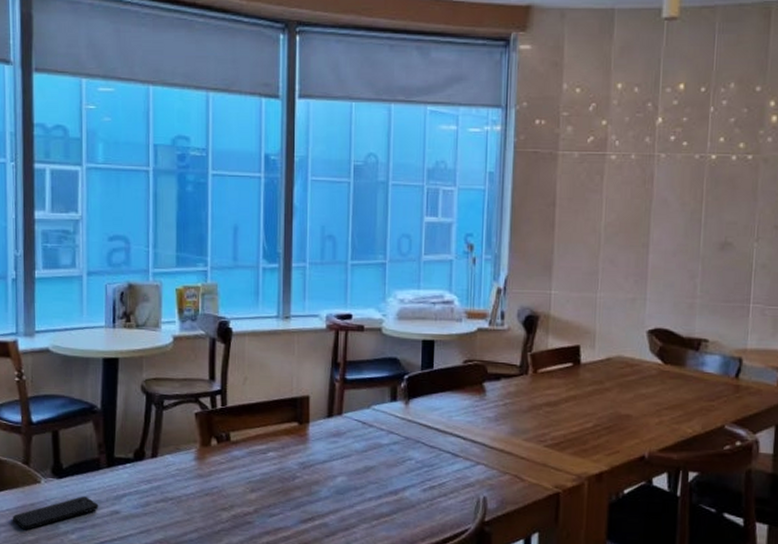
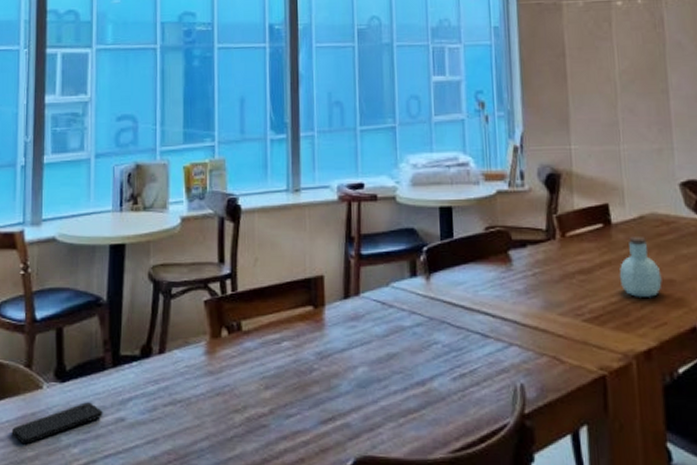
jar: none [581,376,620,429] -> present [619,237,662,297]

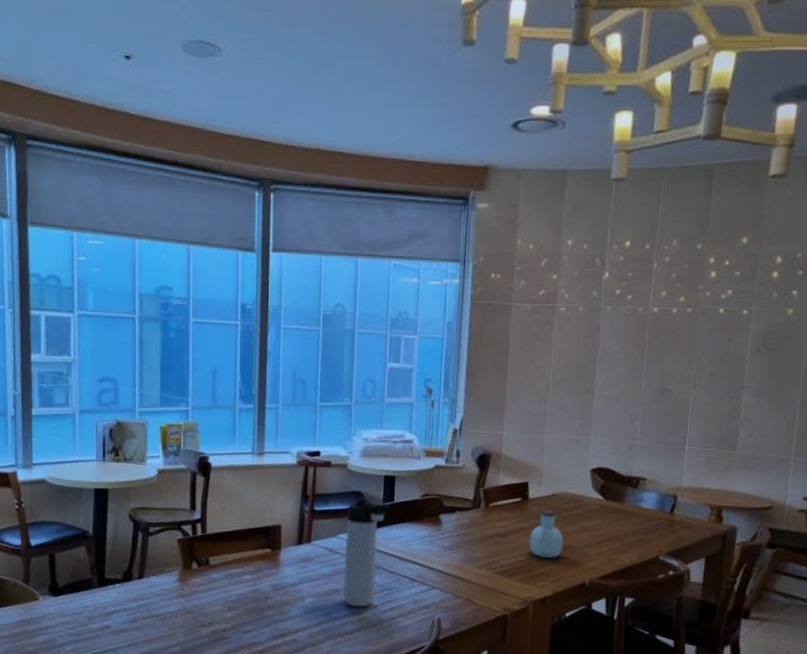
smartphone: present [11,402,103,445] -> none [14,612,92,642]
thermos bottle: none [399,237,448,376] -> present [342,499,389,607]

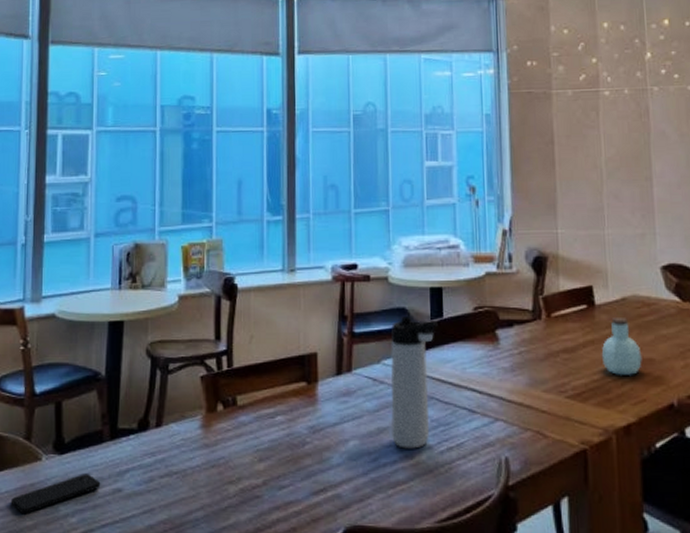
smartphone: none [14,612,92,642] -> present [10,474,101,515]

